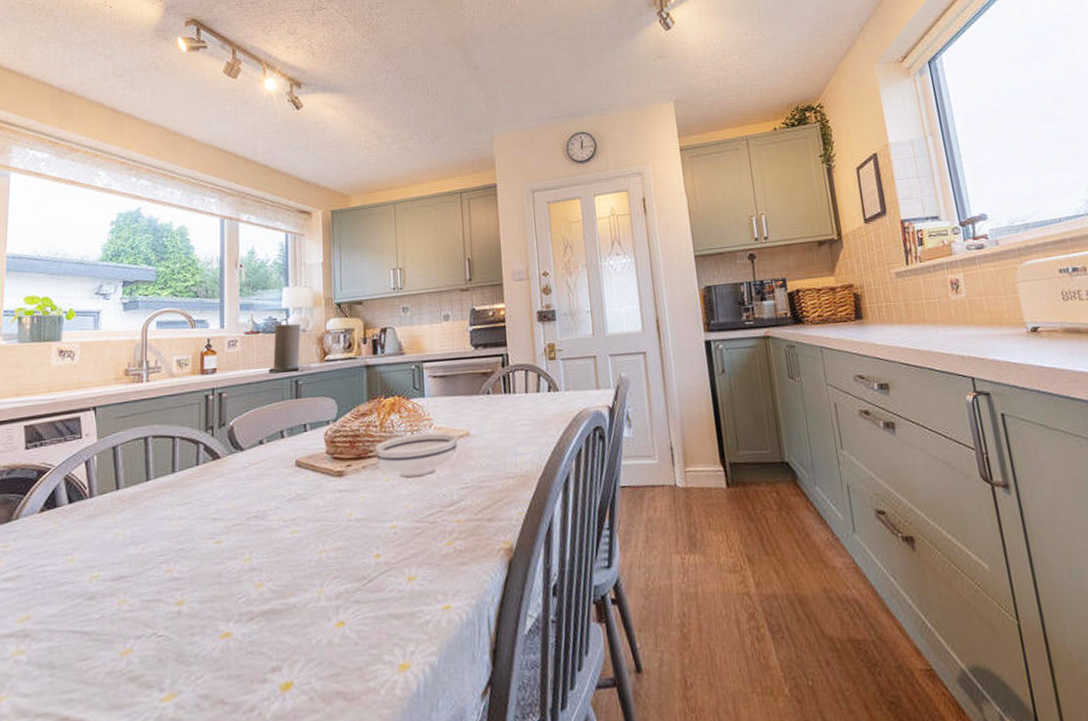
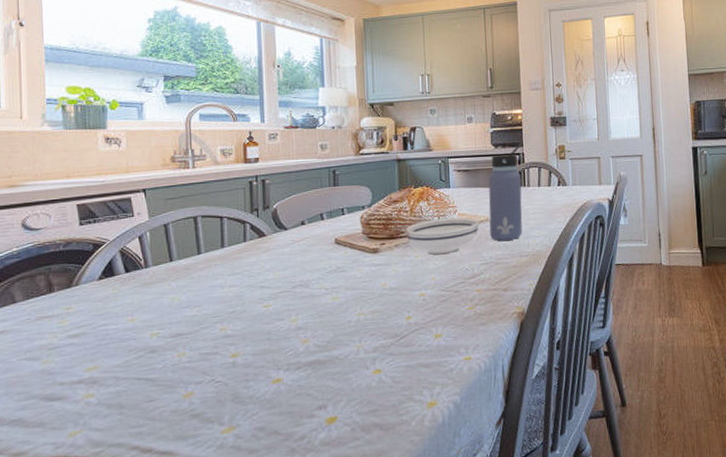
paper towel: present [268,323,311,374] -> none [307,120,348,164]
water bottle: none [468,341,508,460] -> present [488,142,523,241]

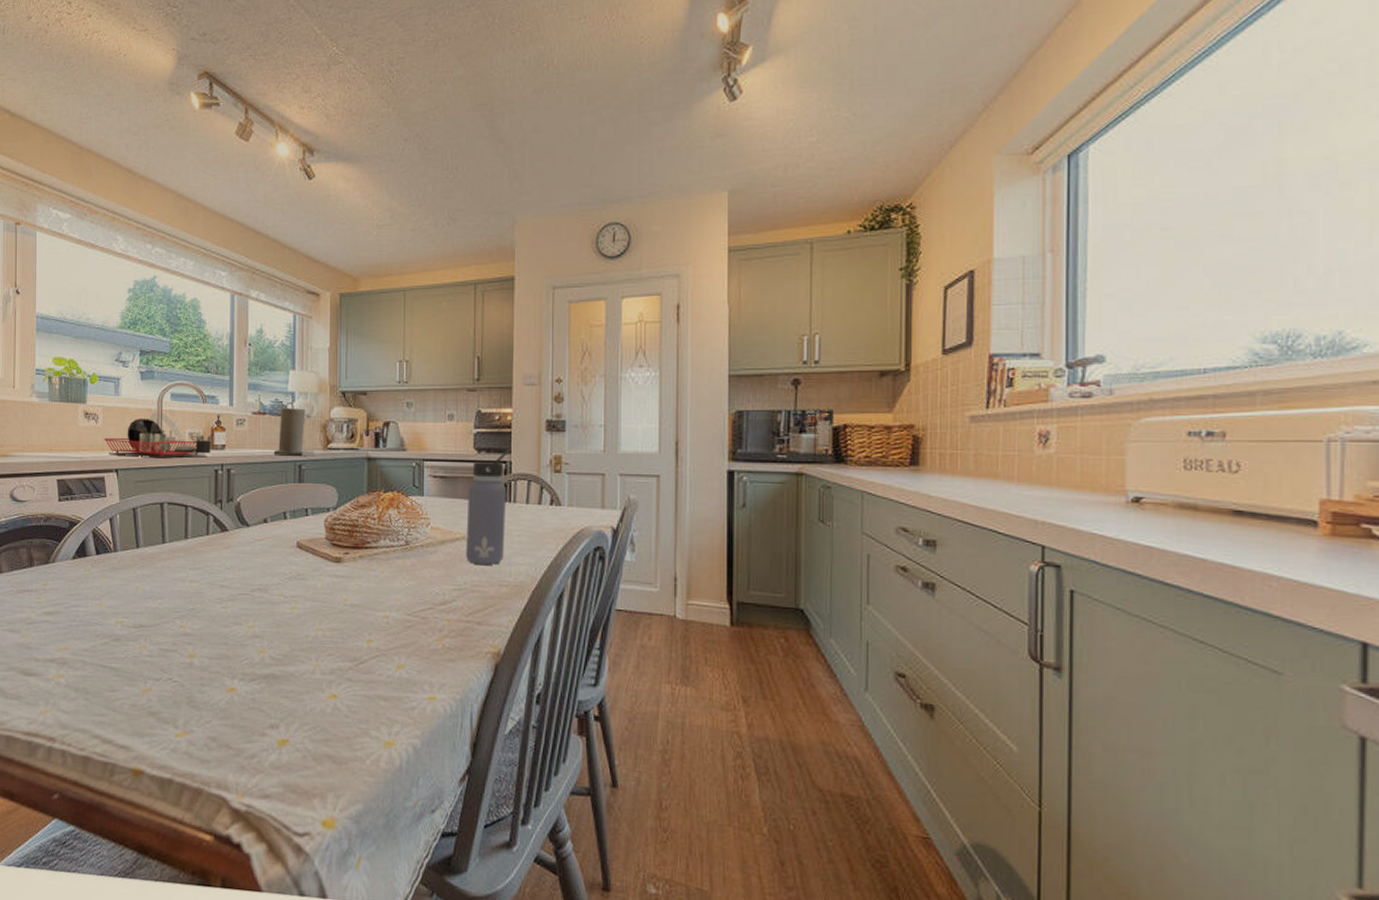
dish rack: none [128,139,245,177] -> present [104,419,213,459]
paper towel: none [307,120,348,164] -> present [273,407,315,456]
bowl: present [406,217,479,254] -> none [372,531,454,572]

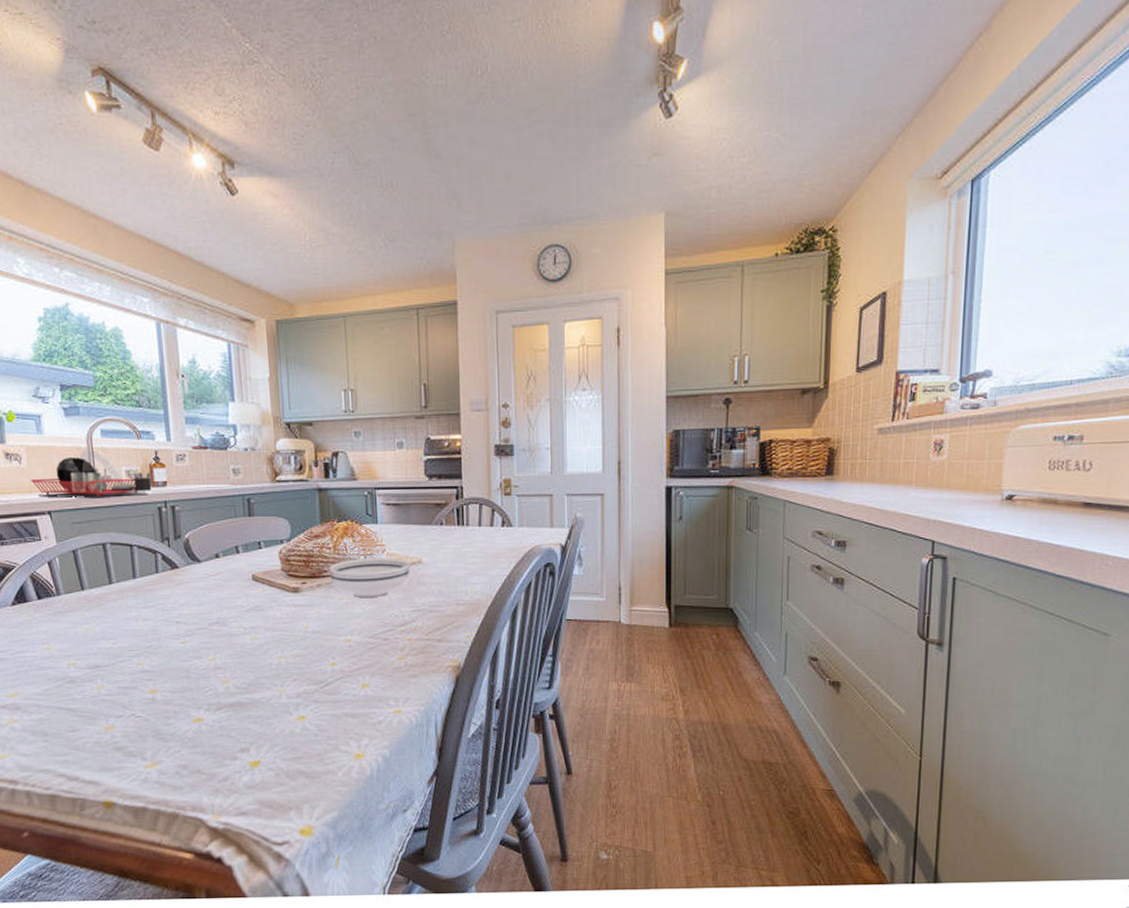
paper towel: present [273,407,315,456] -> none [219,440,263,490]
bowl: none [372,531,454,572] -> present [329,558,410,597]
water bottle: present [466,448,512,565] -> none [421,474,462,586]

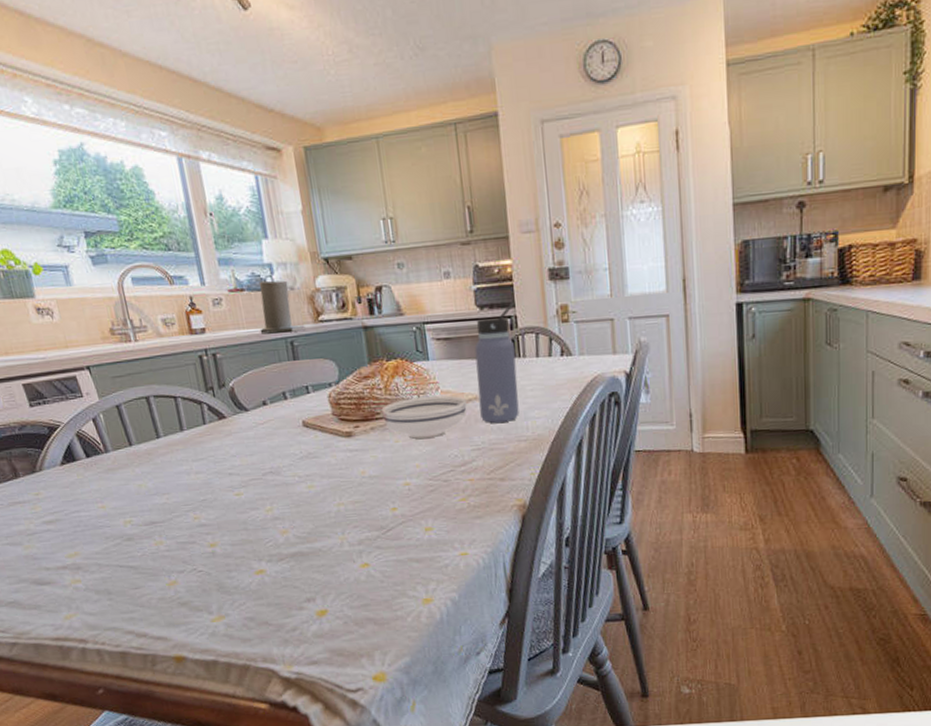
dish rack: present [31,457,152,499] -> none [65,308,191,352]
paper towel: none [219,440,263,490] -> present [259,280,306,334]
water bottle: none [421,474,462,586] -> present [474,302,520,423]

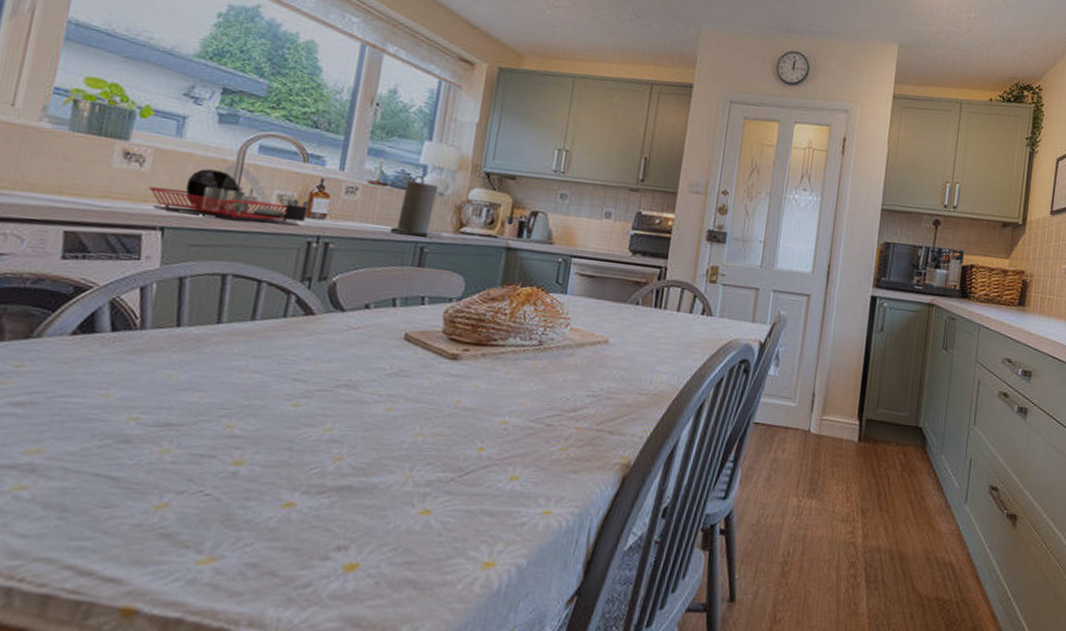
dish rack: none [65,308,191,352] -> present [149,169,310,225]
bowl: present [381,395,467,439] -> none [498,329,595,376]
water bottle: present [474,302,520,423] -> none [605,254,669,372]

